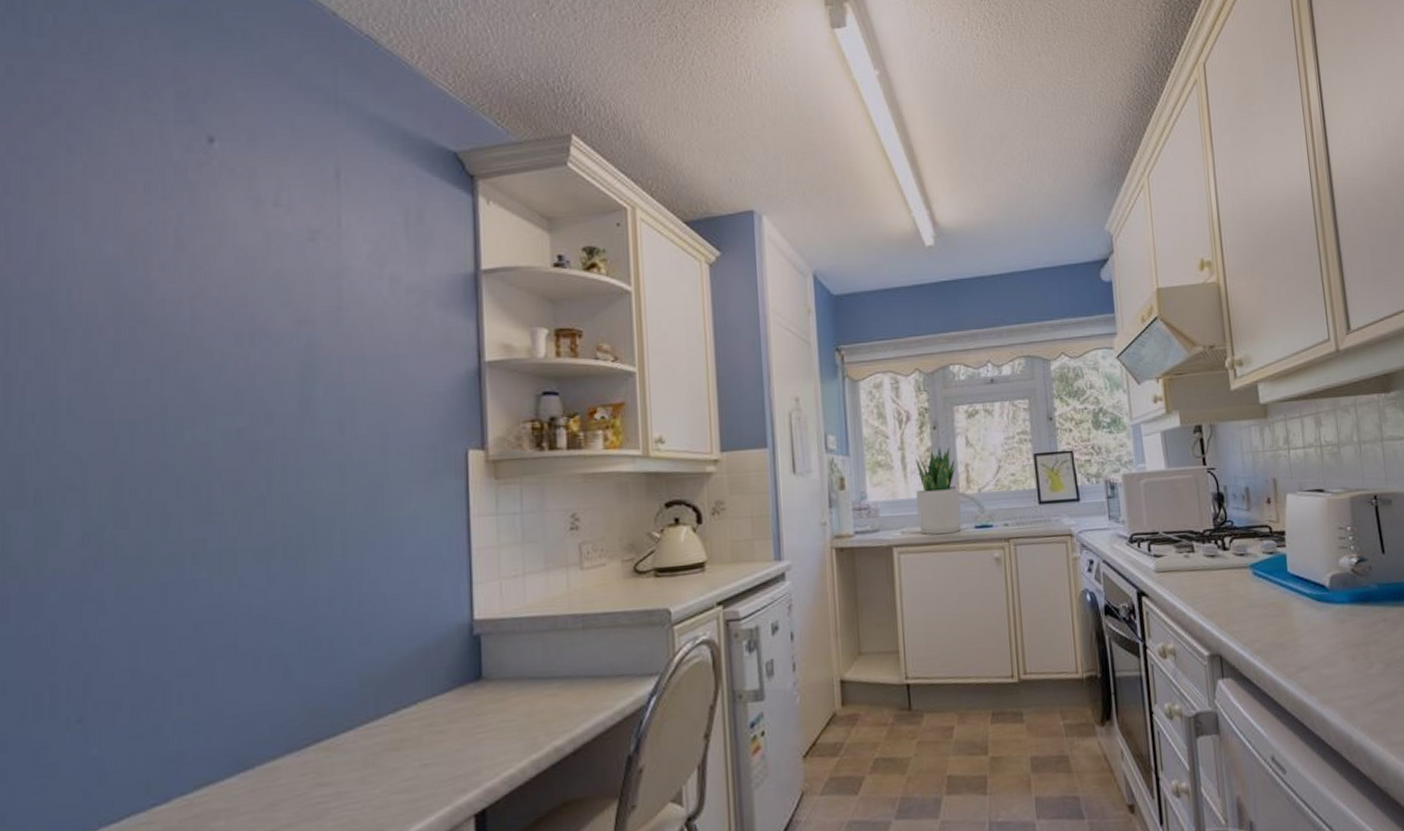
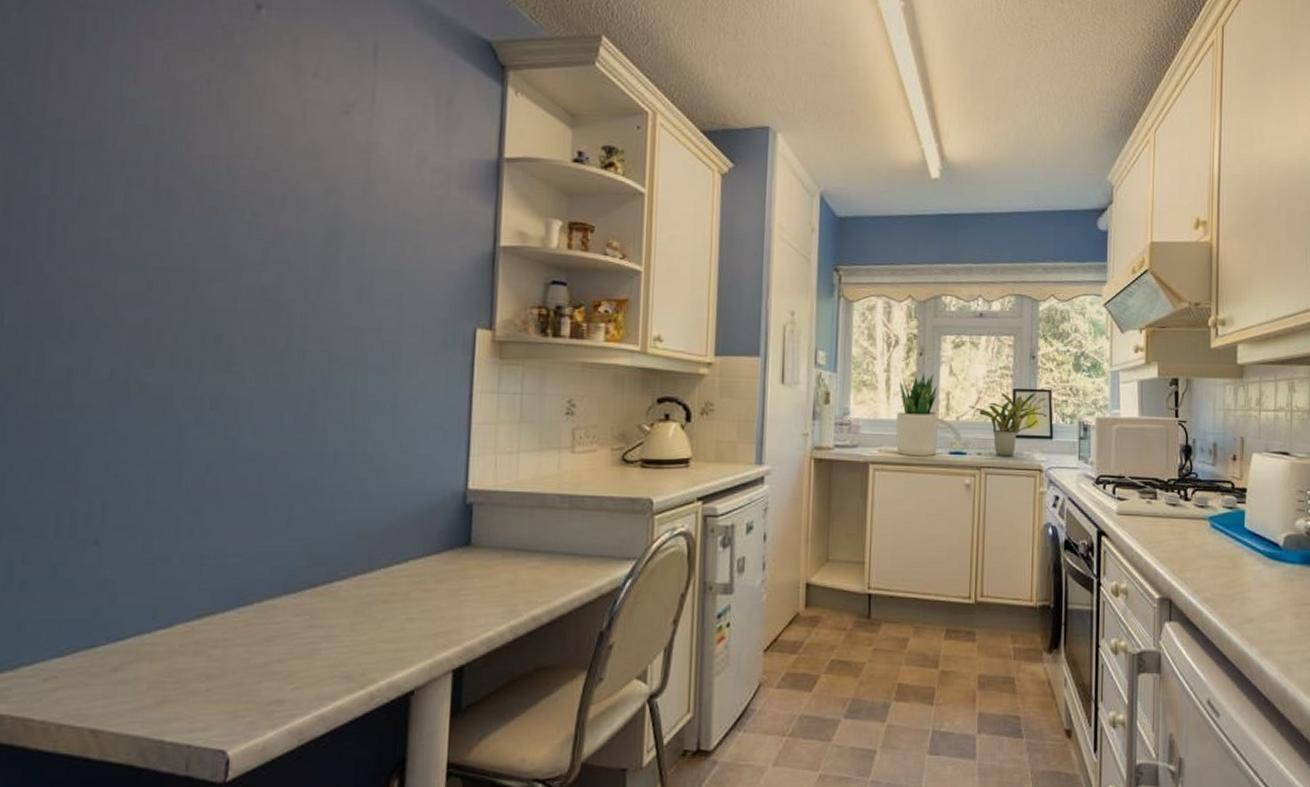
potted plant: none [989,453,1072,526] -> present [968,391,1048,457]

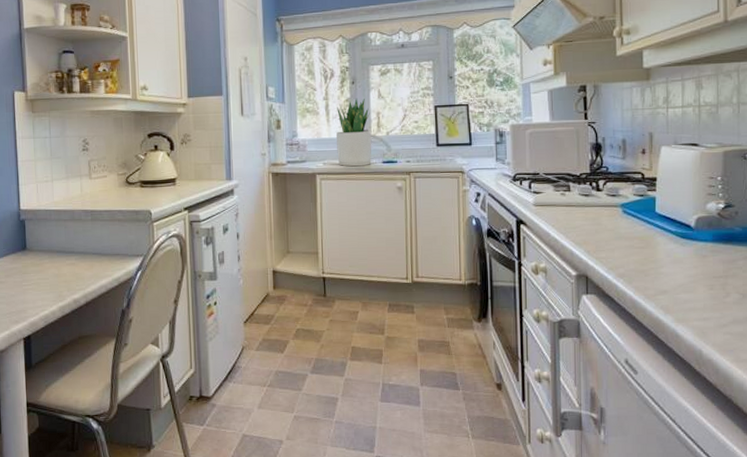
potted plant: present [968,391,1048,457] -> none [396,106,467,163]

